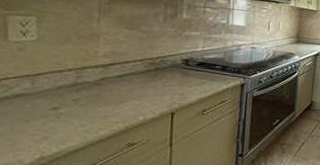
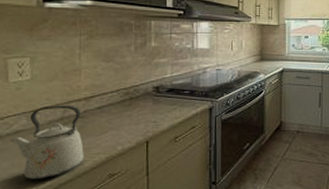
kettle: none [10,70,100,146] -> present [11,105,84,180]

